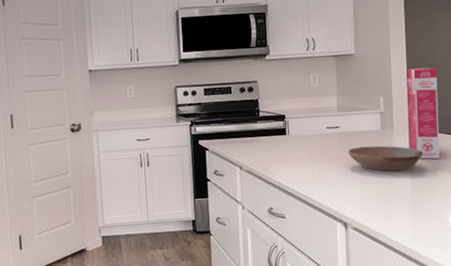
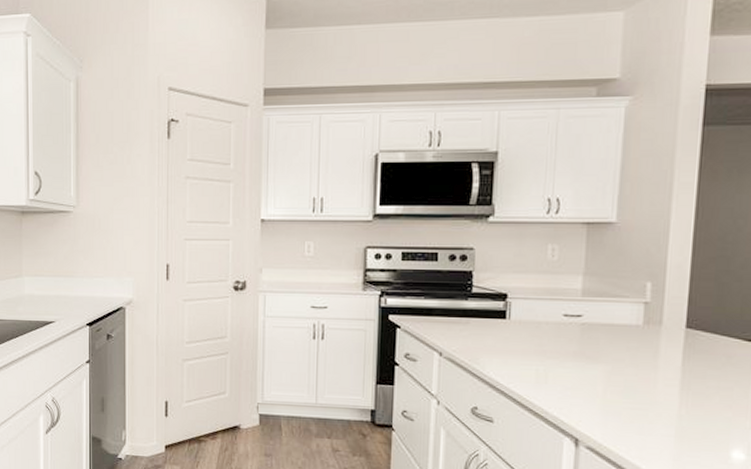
bowl: present [348,145,424,171] -> none [591,344,704,381]
cereal box: present [406,67,440,159] -> none [682,248,740,373]

